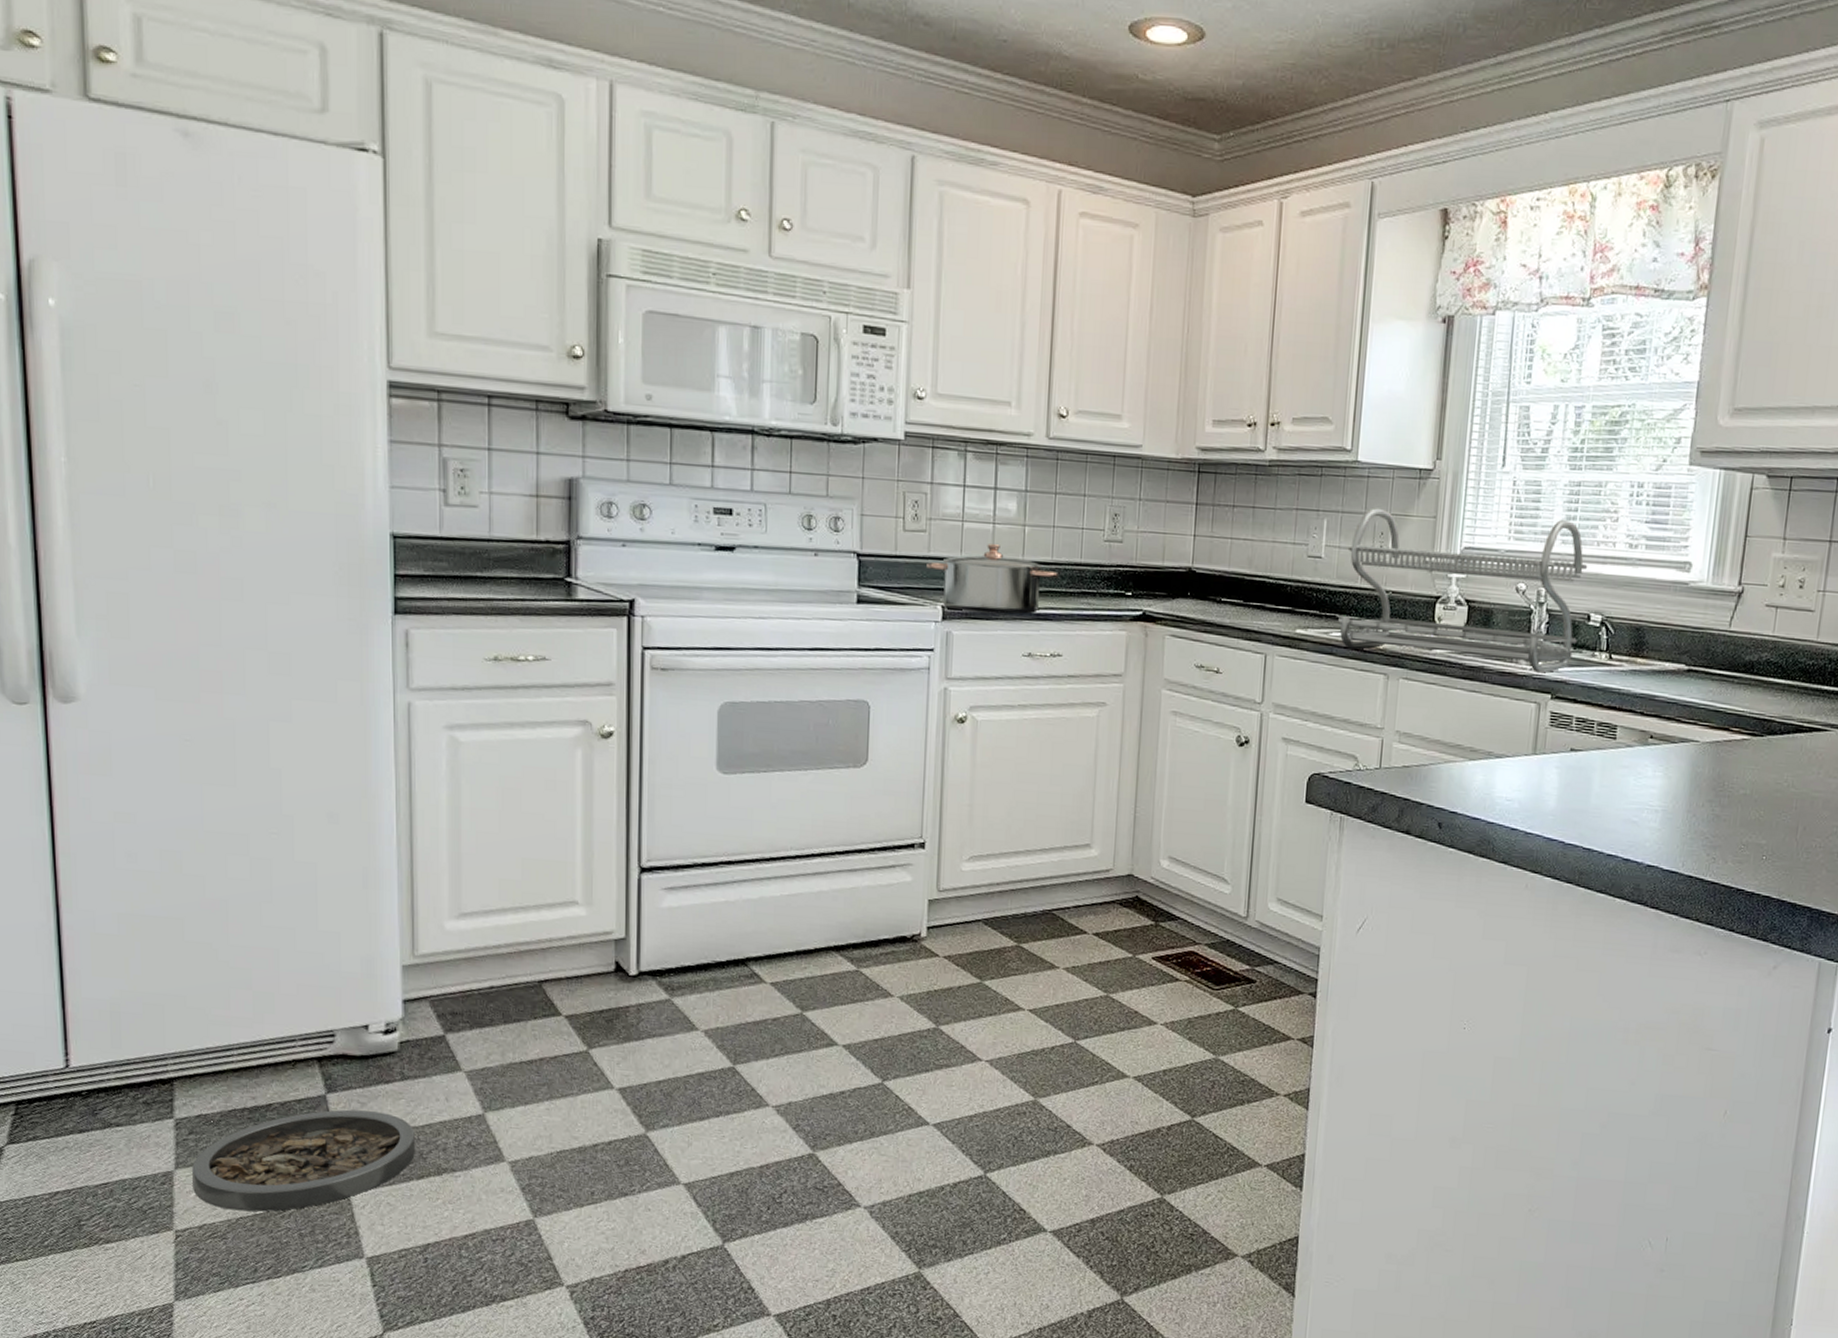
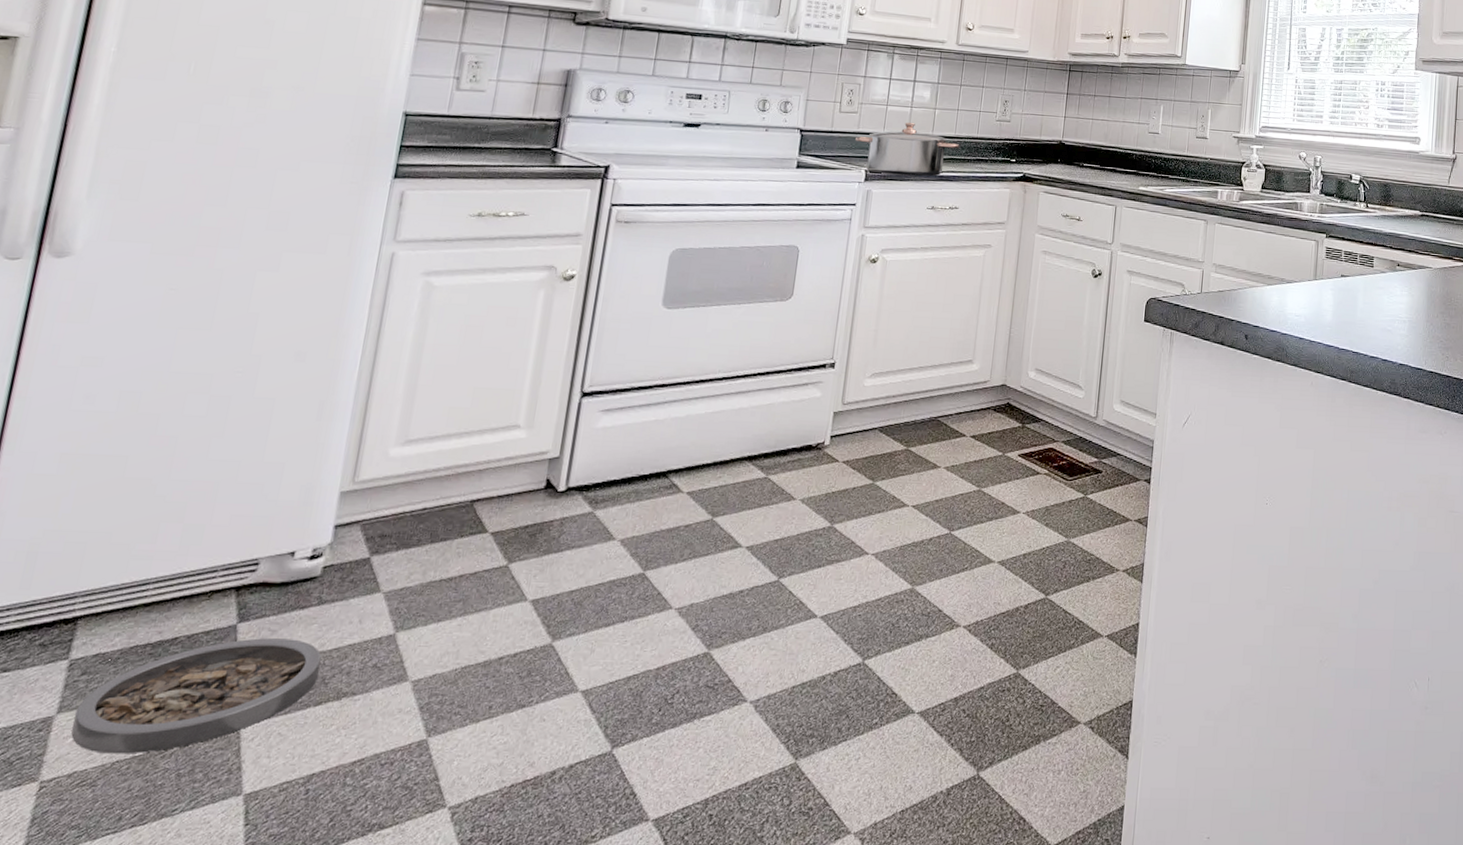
dish rack: present [1338,507,1588,673] -> none [1170,97,1349,218]

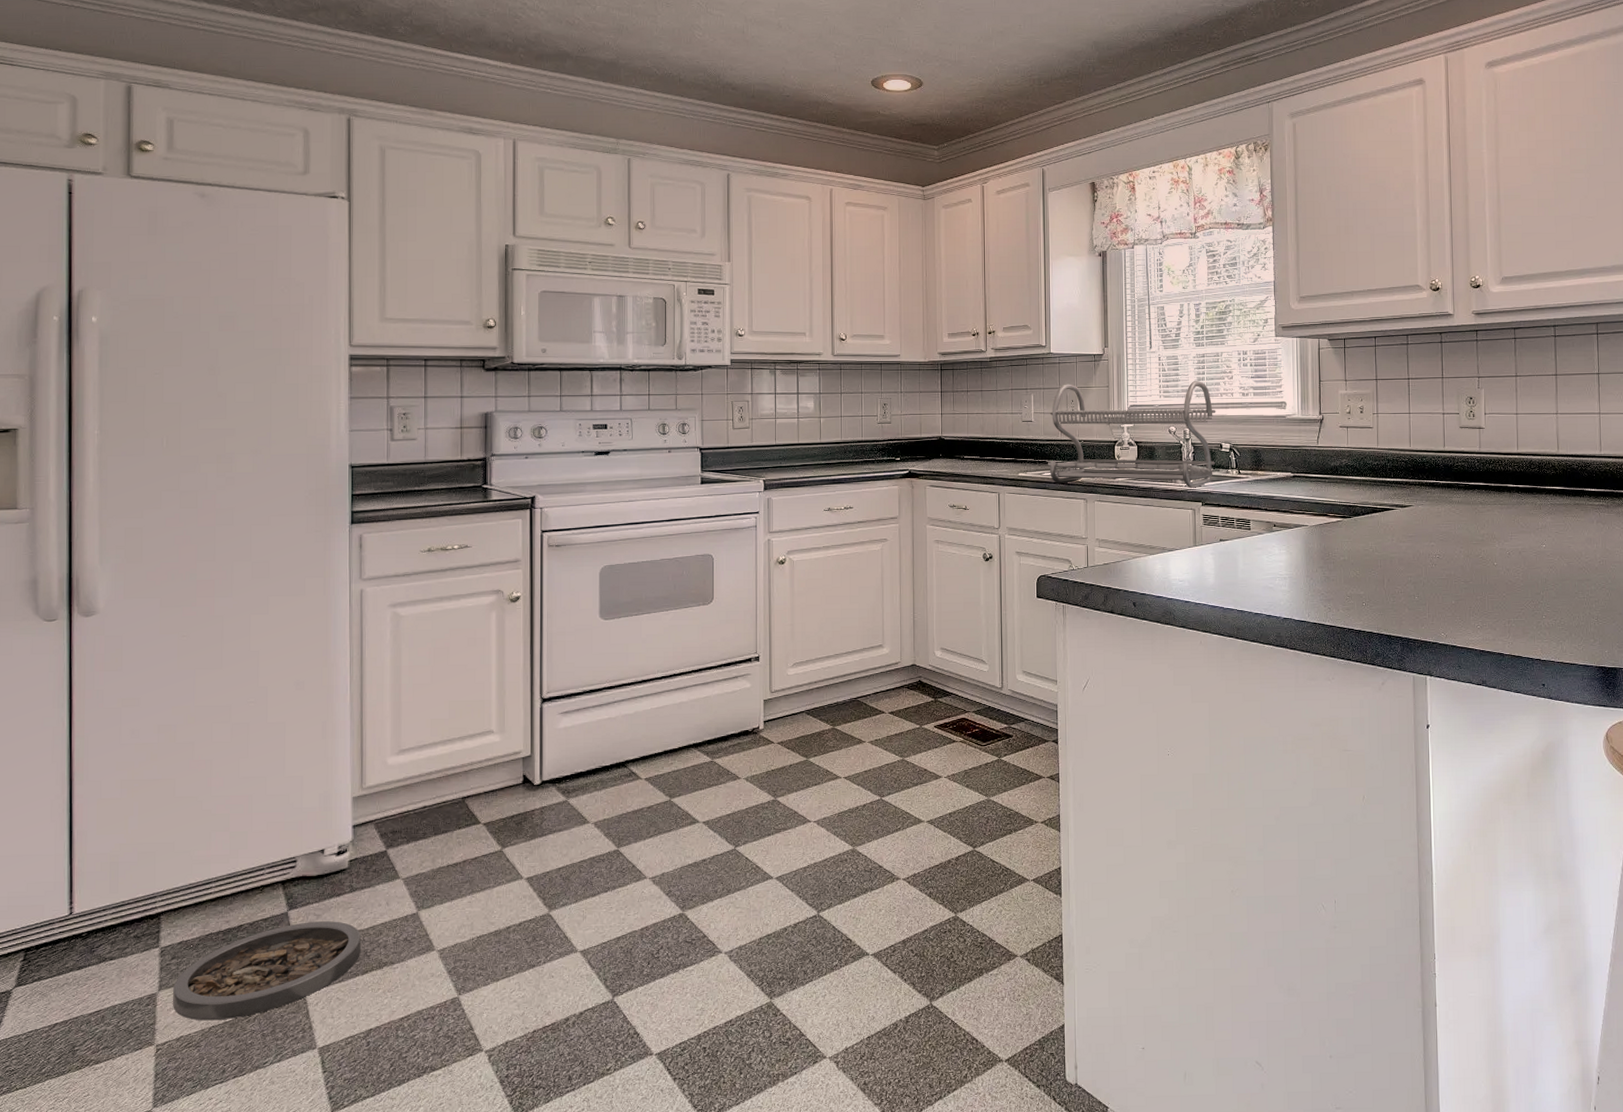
cooking pot: present [855,121,960,177] -> none [751,432,847,482]
dish rack: none [1170,97,1349,218] -> present [1048,381,1216,488]

